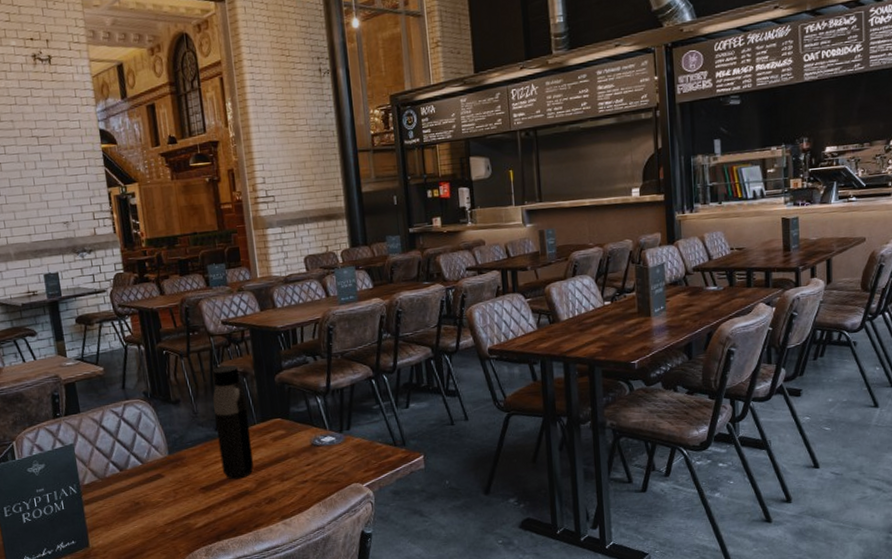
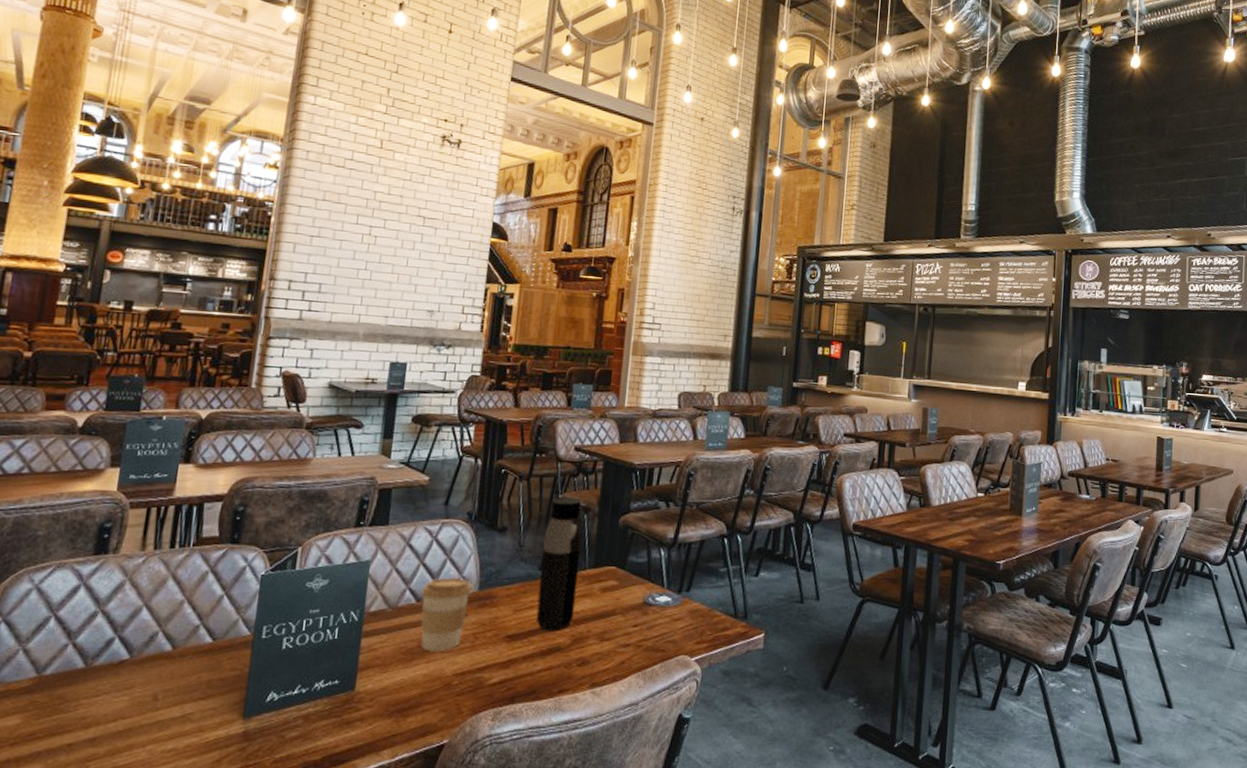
coffee cup: none [122,447,165,509] -> present [420,577,472,652]

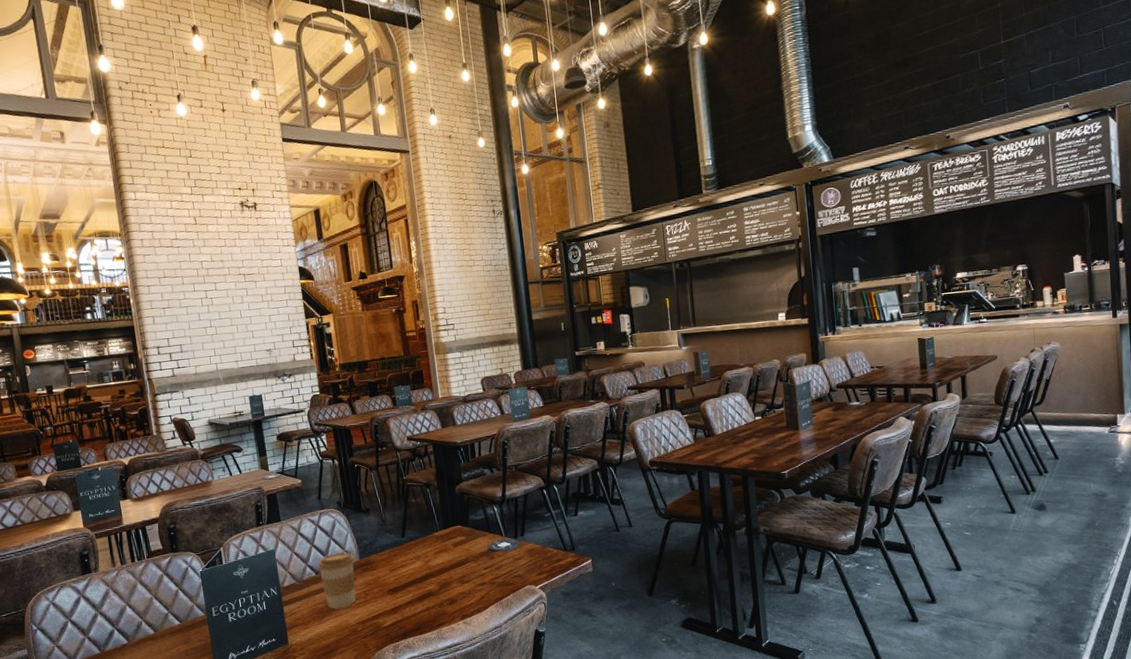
water bottle: present [536,496,582,632] -> none [399,477,437,582]

